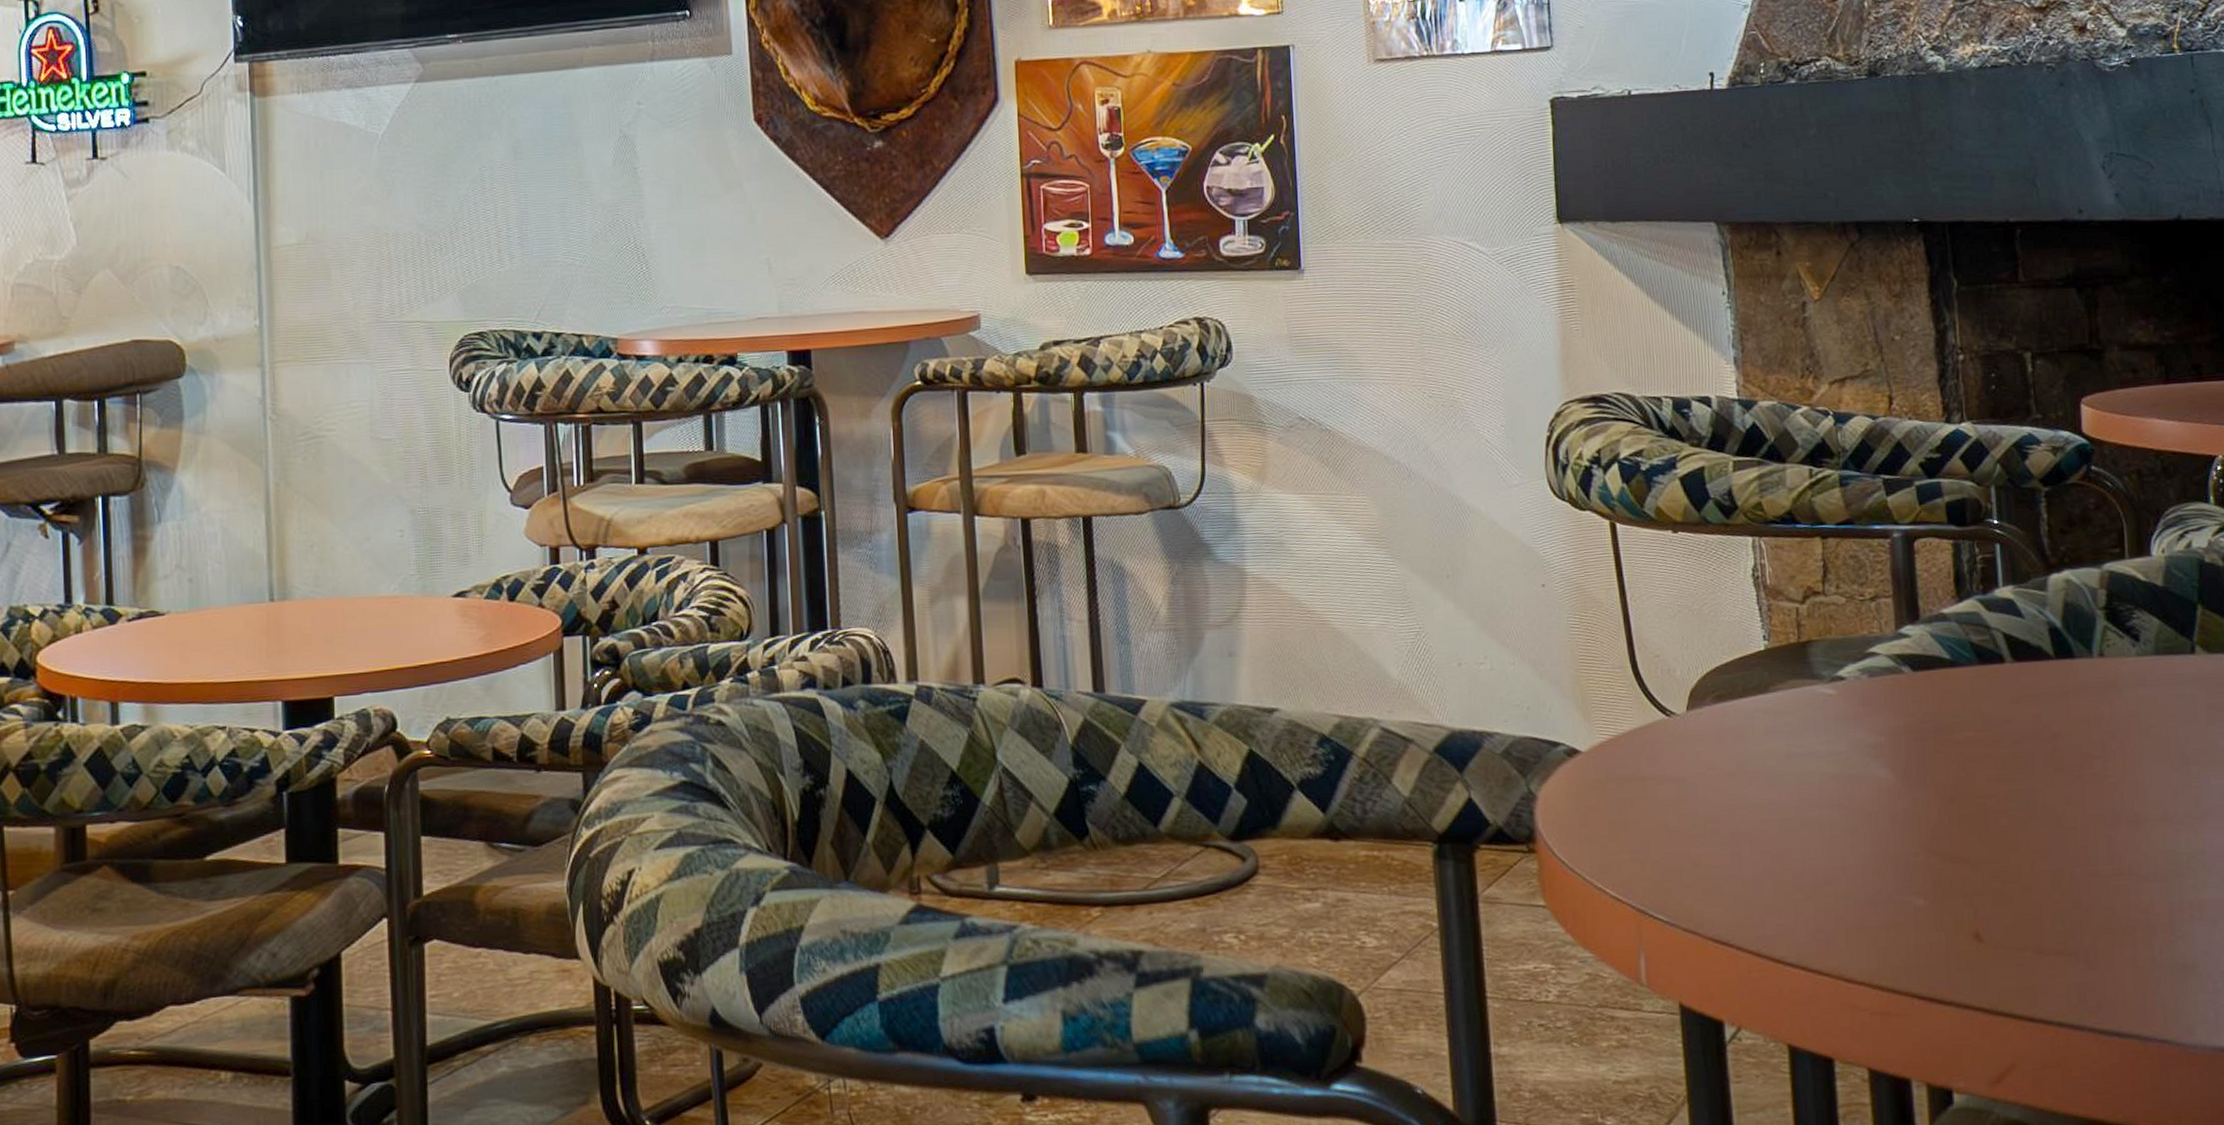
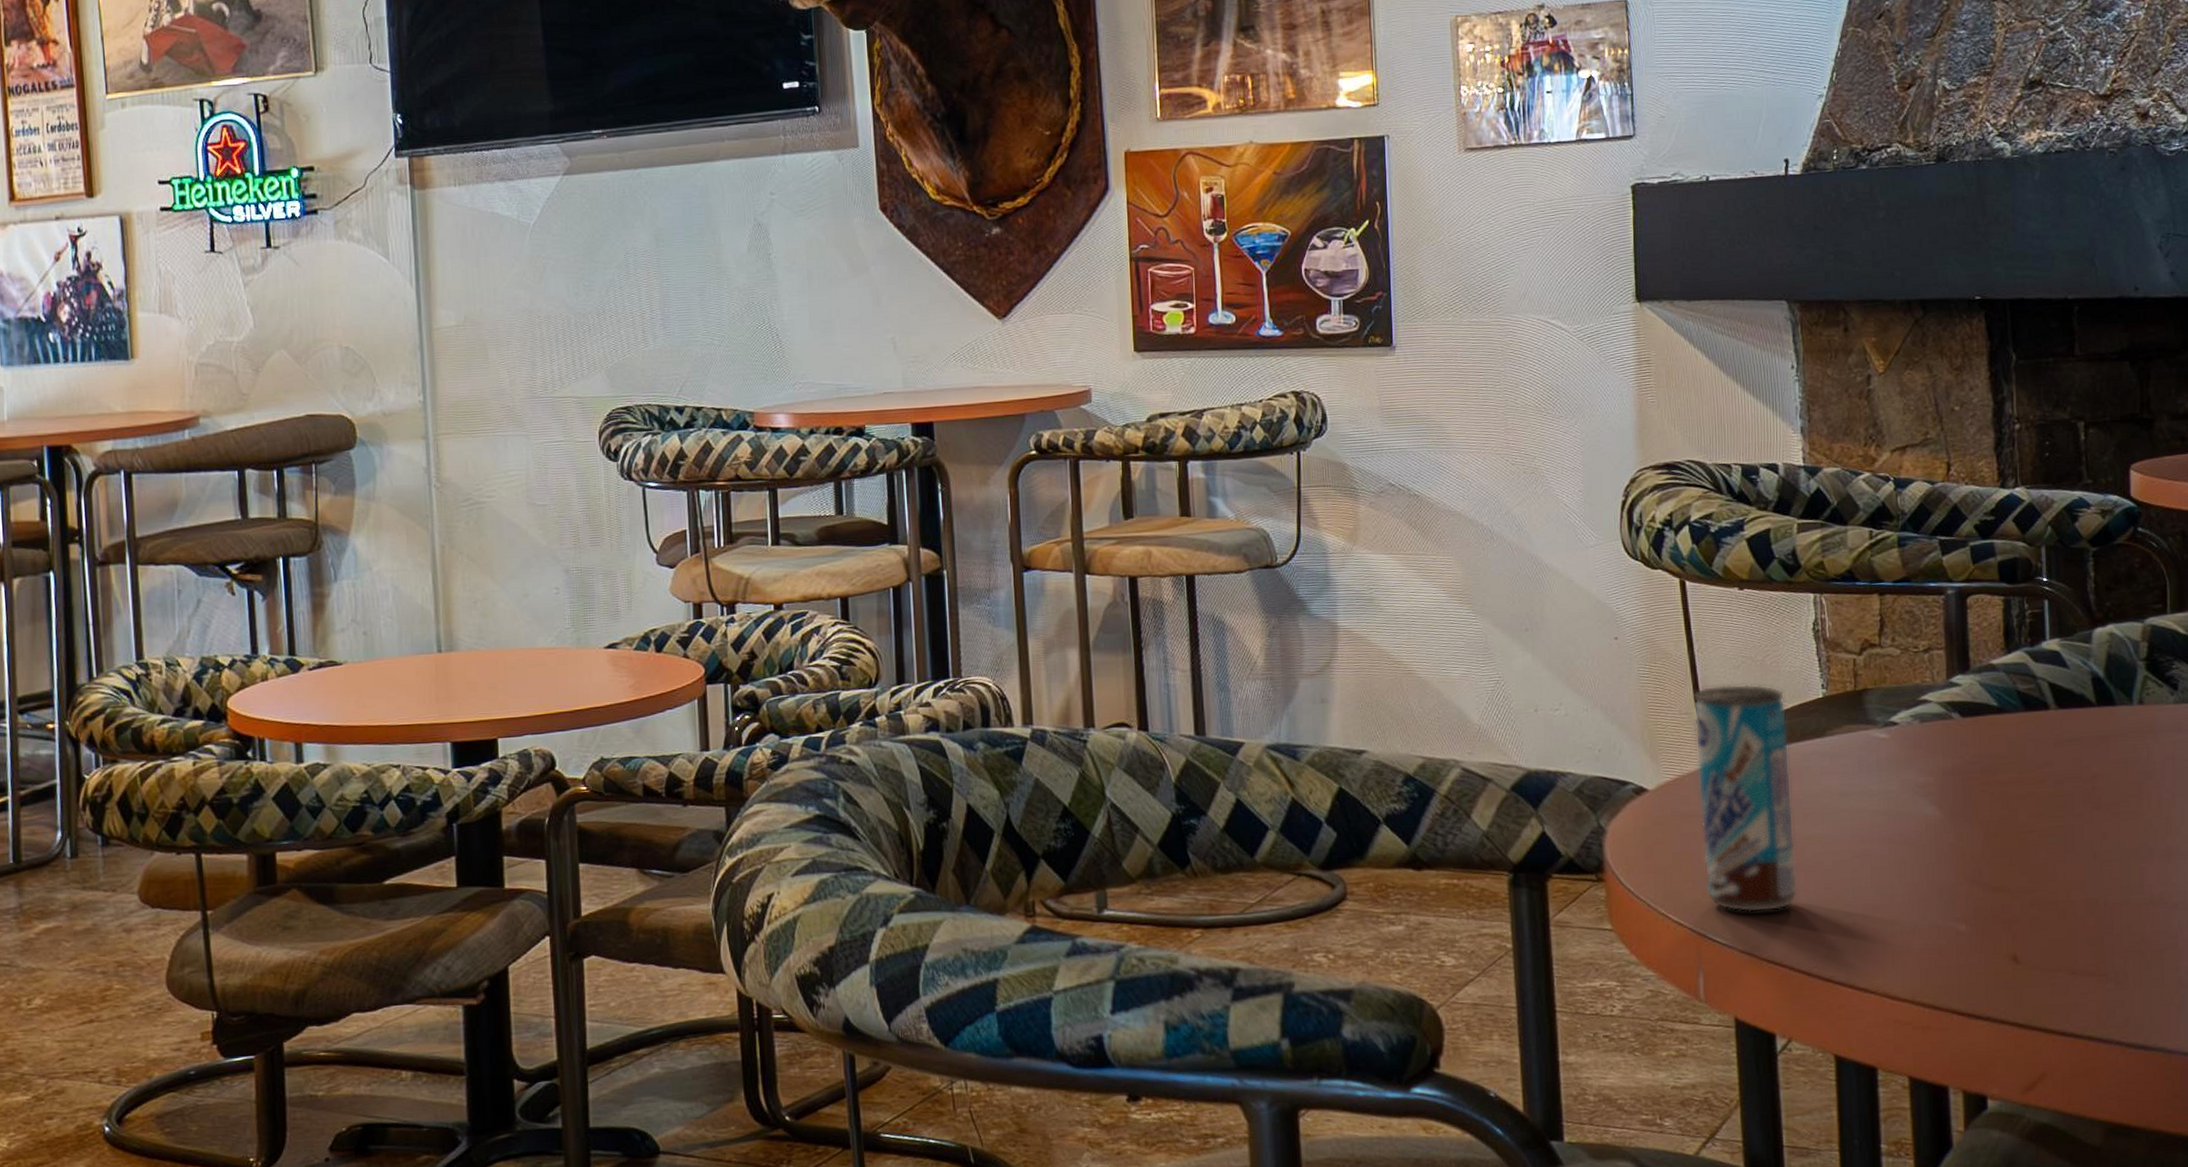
beverage can: none [1626,635,1744,887] -> present [1693,683,1798,913]

